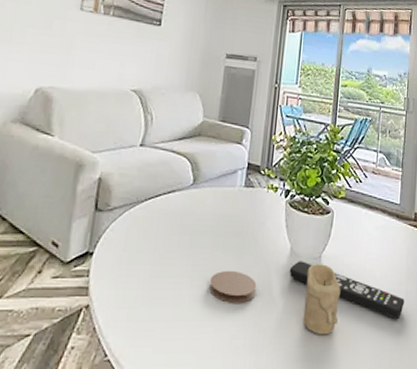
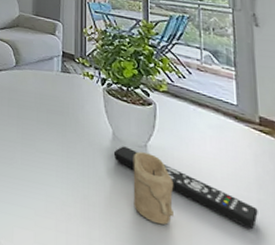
coaster: present [209,270,257,303] -> none [38,143,82,175]

